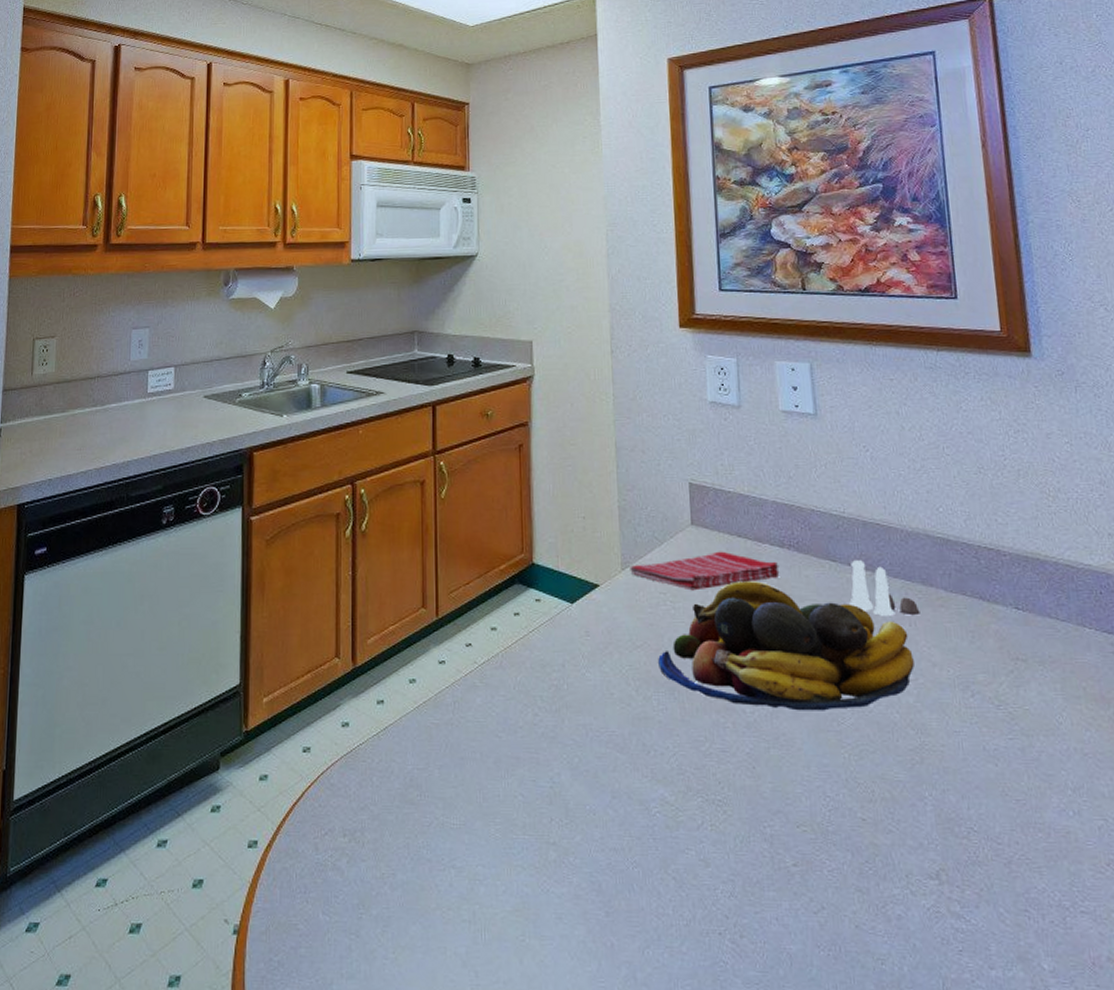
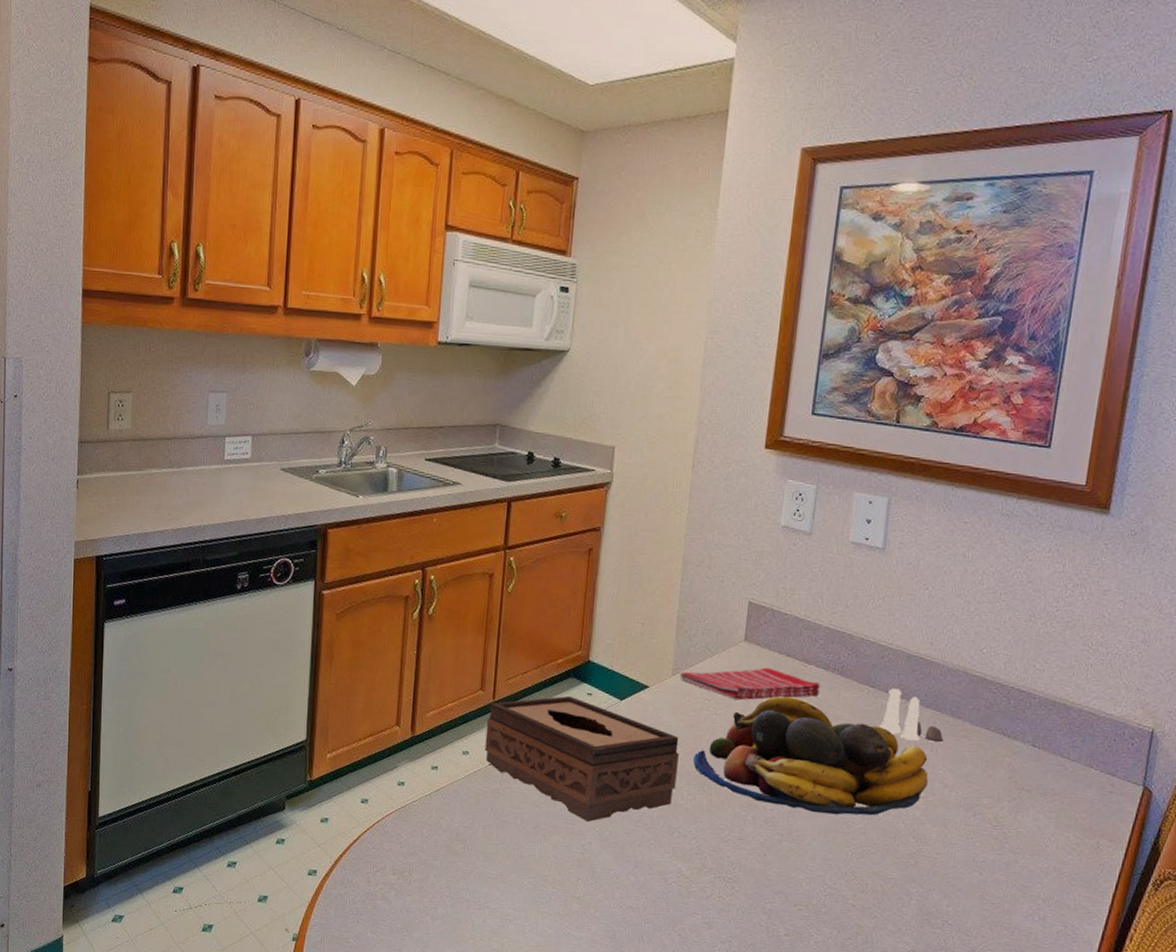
tissue box: none [432,604,644,748] -> present [484,695,679,822]

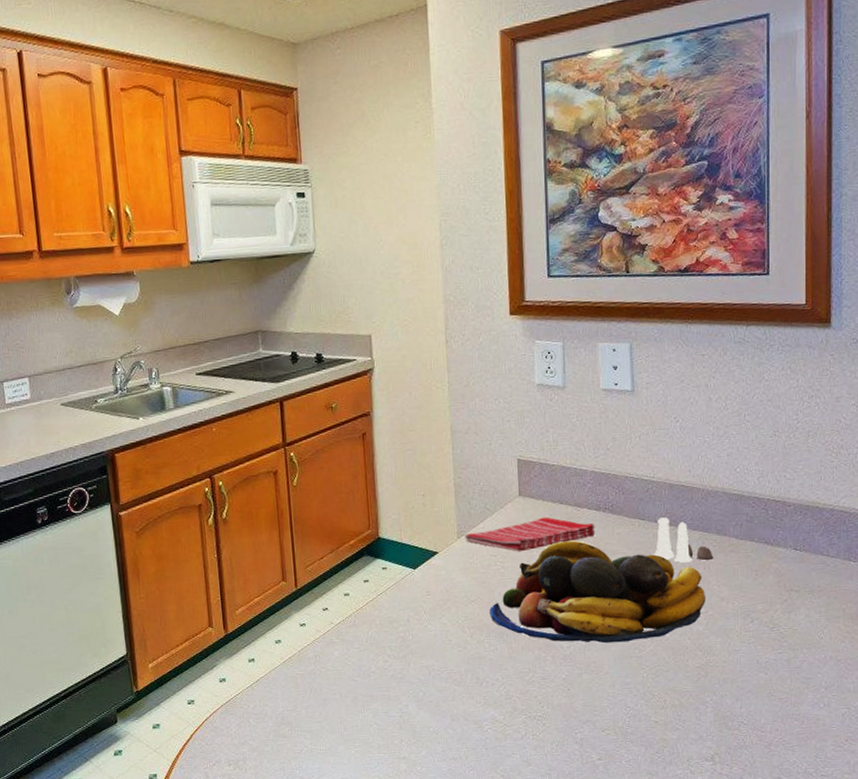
tissue box: present [484,695,679,822] -> none [293,572,477,686]

